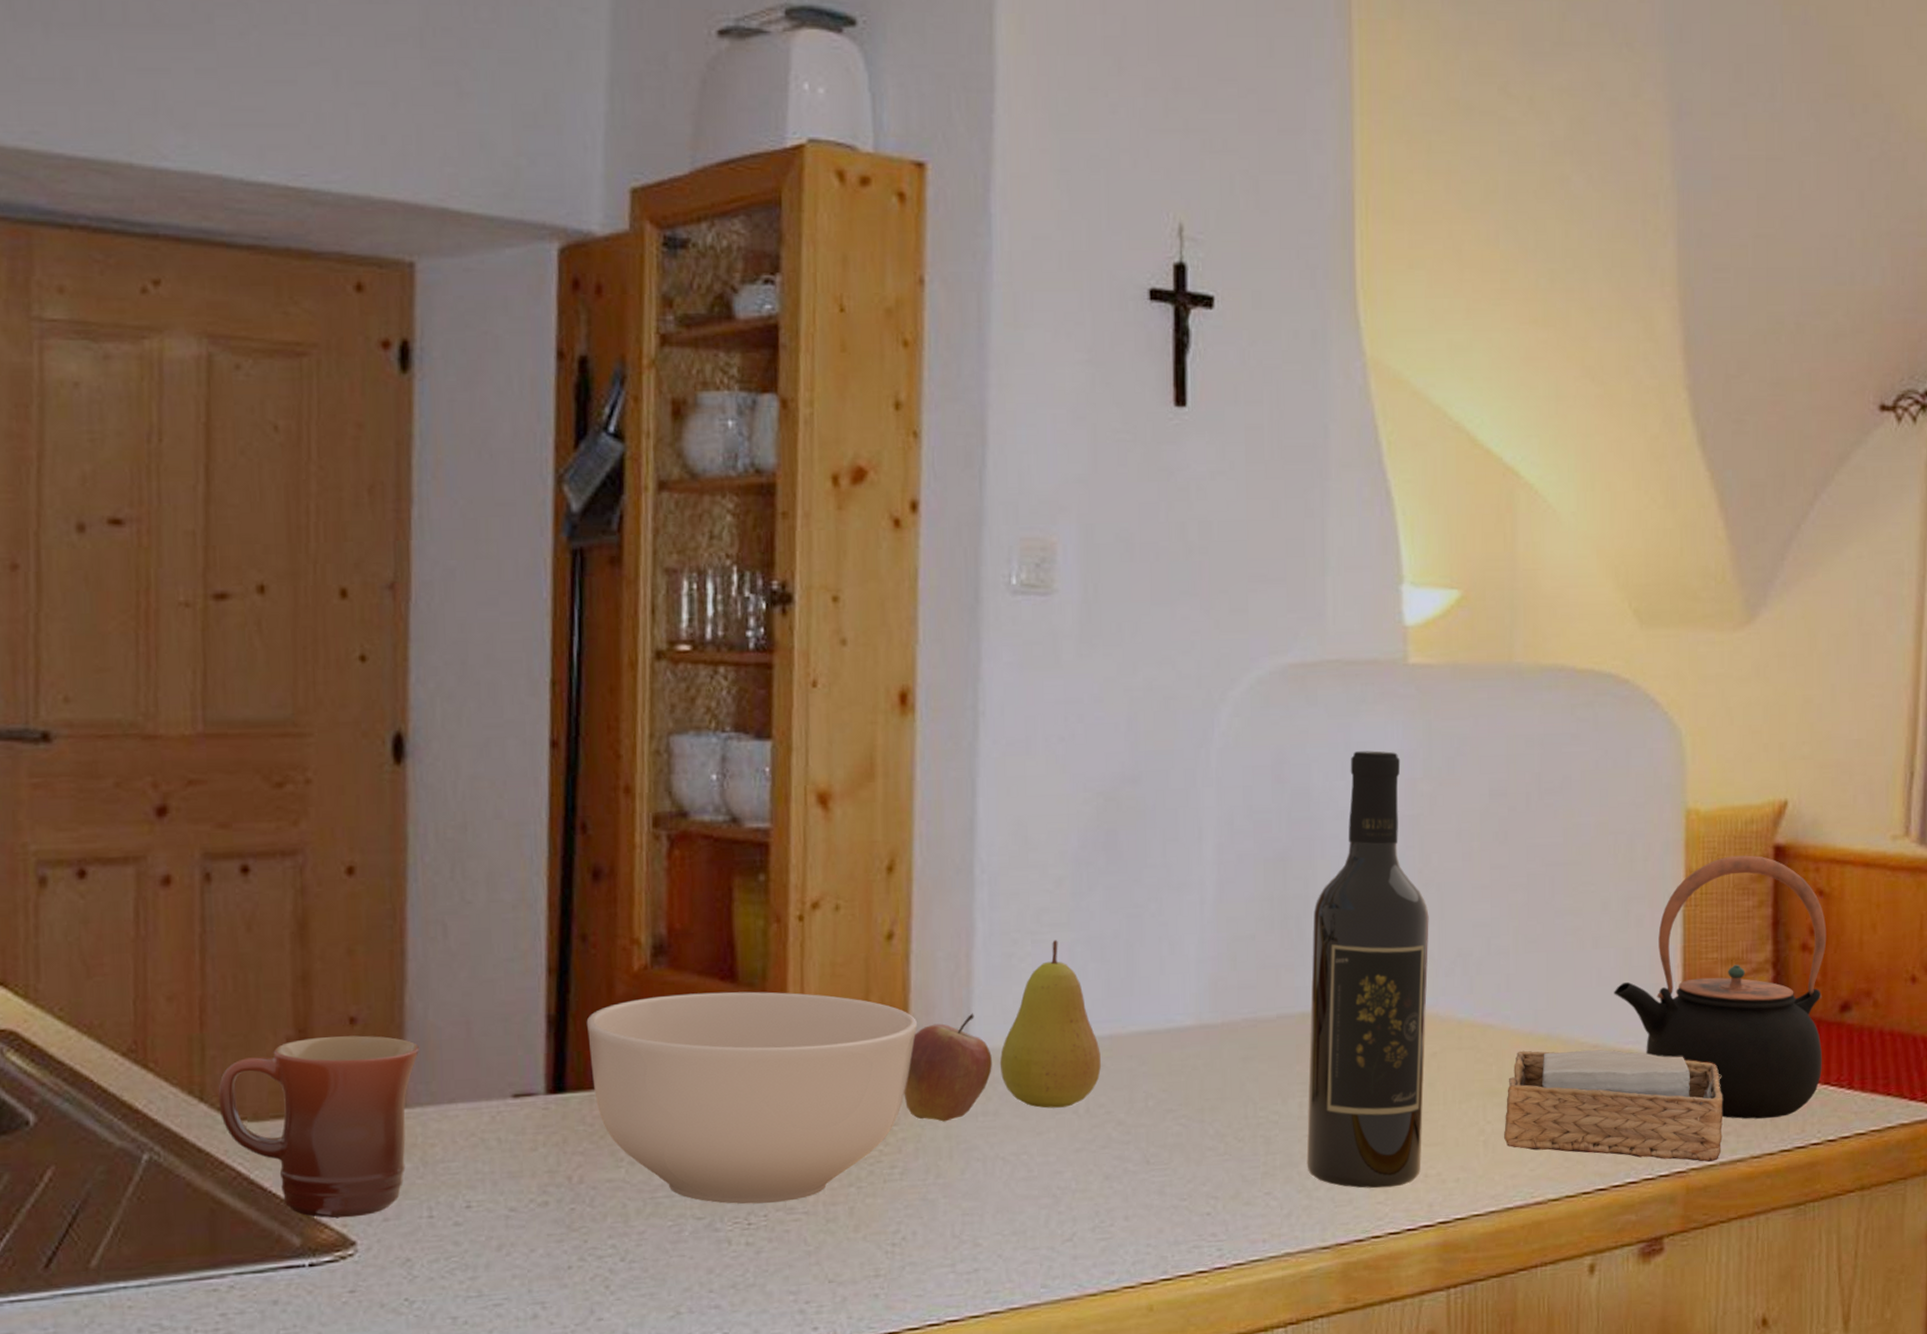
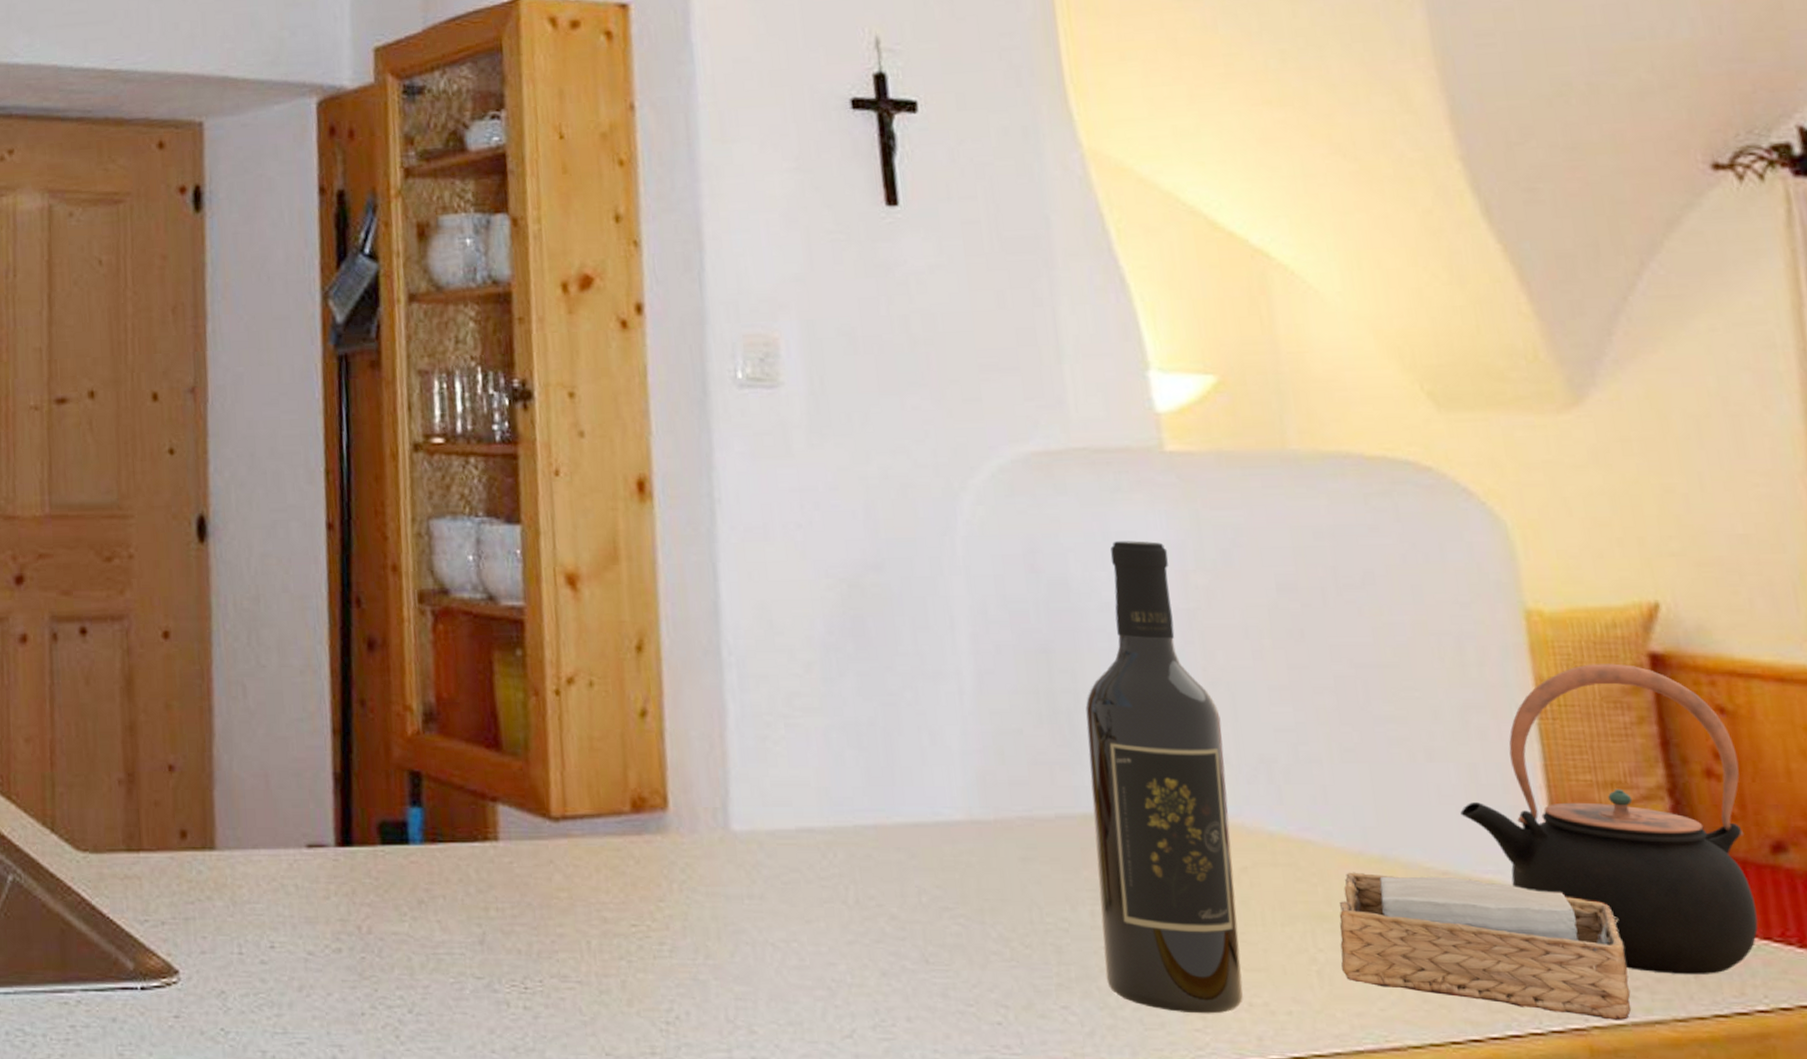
mug: present [218,1035,419,1219] -> none [65,782,227,948]
bowl: present [586,991,918,1205] -> none [368,759,677,969]
fruit: present [904,1013,992,1122] -> none [667,793,755,902]
fruit: present [999,940,1101,1108] -> none [761,725,868,896]

